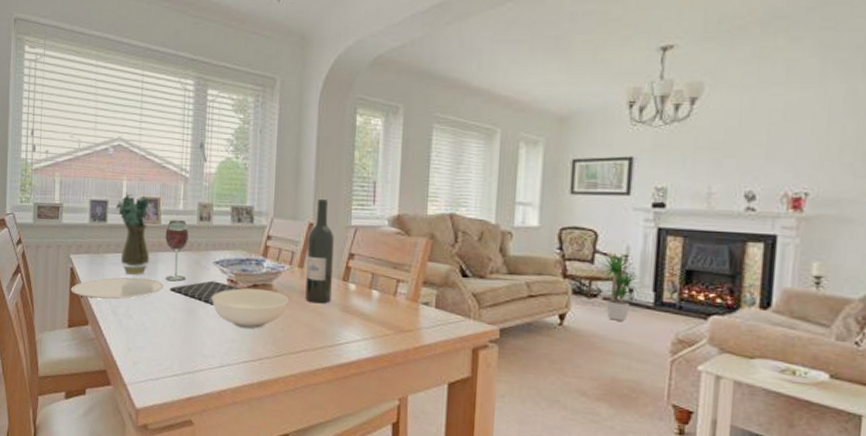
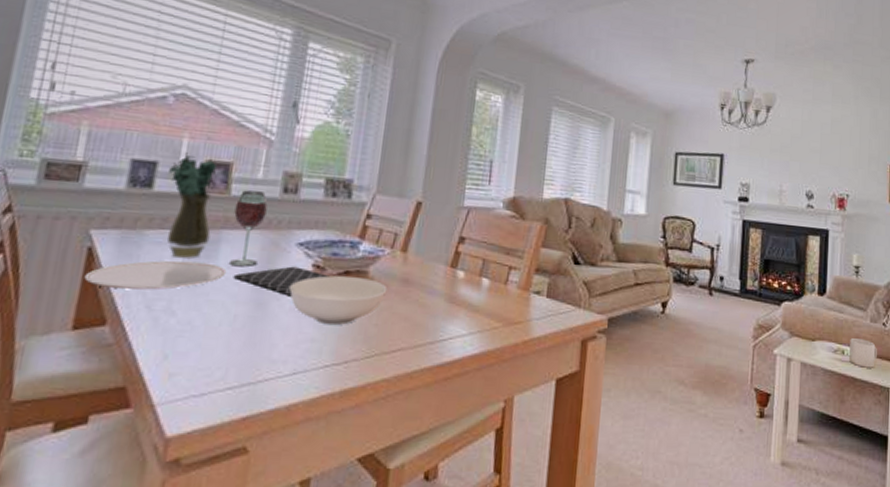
wine bottle: present [305,199,334,304] -> none [406,176,445,294]
potted plant: present [597,253,642,321] -> none [694,242,731,308]
mug: none [803,358,845,392] -> present [849,338,877,368]

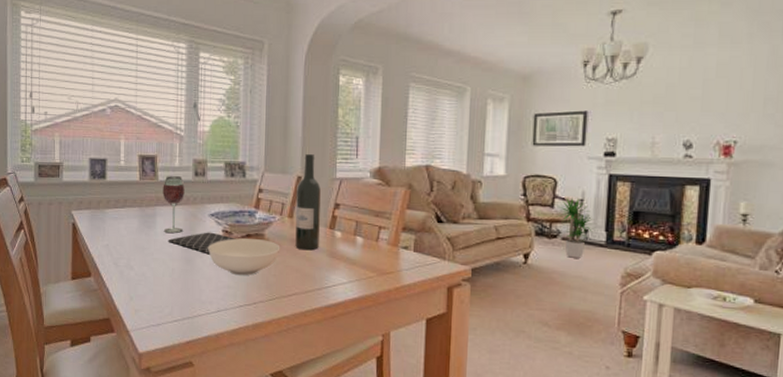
plate: present [84,260,227,291] -> none [73,230,163,252]
vase: present [166,152,217,260] -> none [115,150,148,230]
wine bottle: none [406,176,445,294] -> present [295,154,321,251]
potted plant: none [694,242,731,308] -> present [556,198,596,258]
mug: present [849,338,877,368] -> none [732,286,767,315]

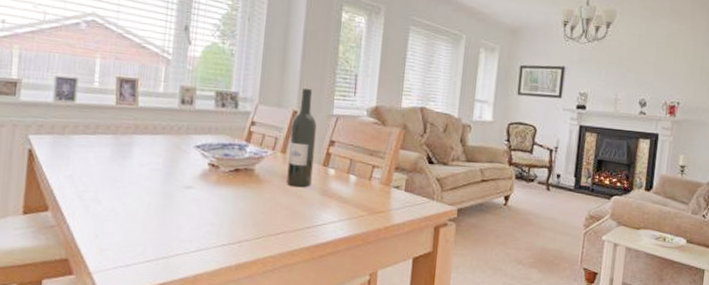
wineglass: present [162,176,185,233] -> none [141,102,169,165]
placemat: present [168,232,236,254] -> none [145,164,223,188]
bowl: present [207,238,280,275] -> none [190,172,271,212]
potted plant: present [556,198,596,258] -> none [534,145,567,201]

